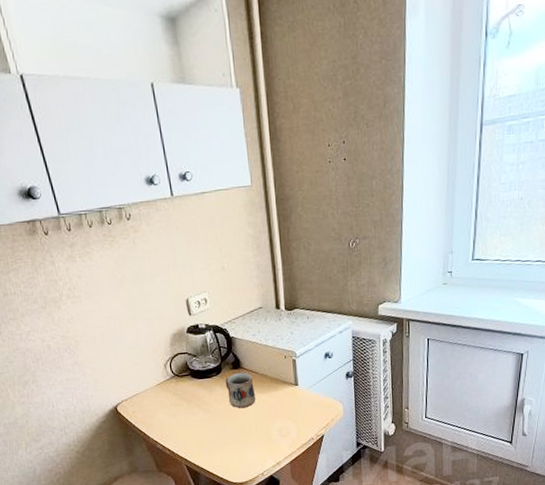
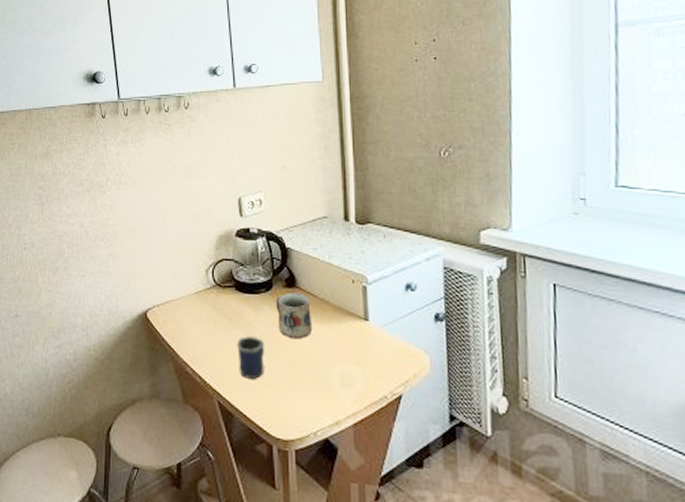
mug: none [197,412,221,444] -> present [237,336,264,379]

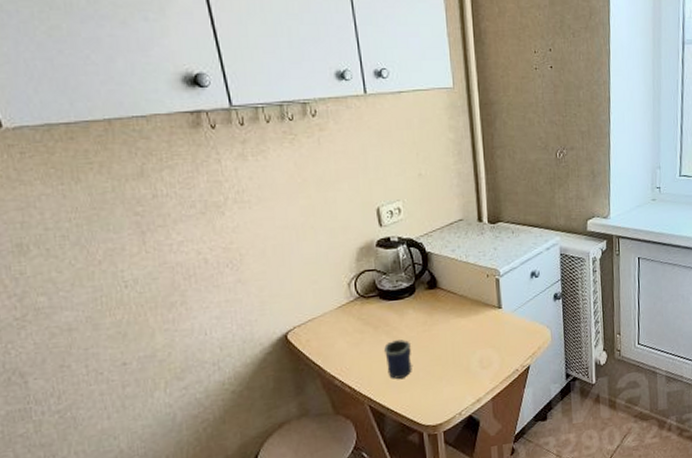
mug: present [276,293,313,339] -> none [419,293,454,335]

